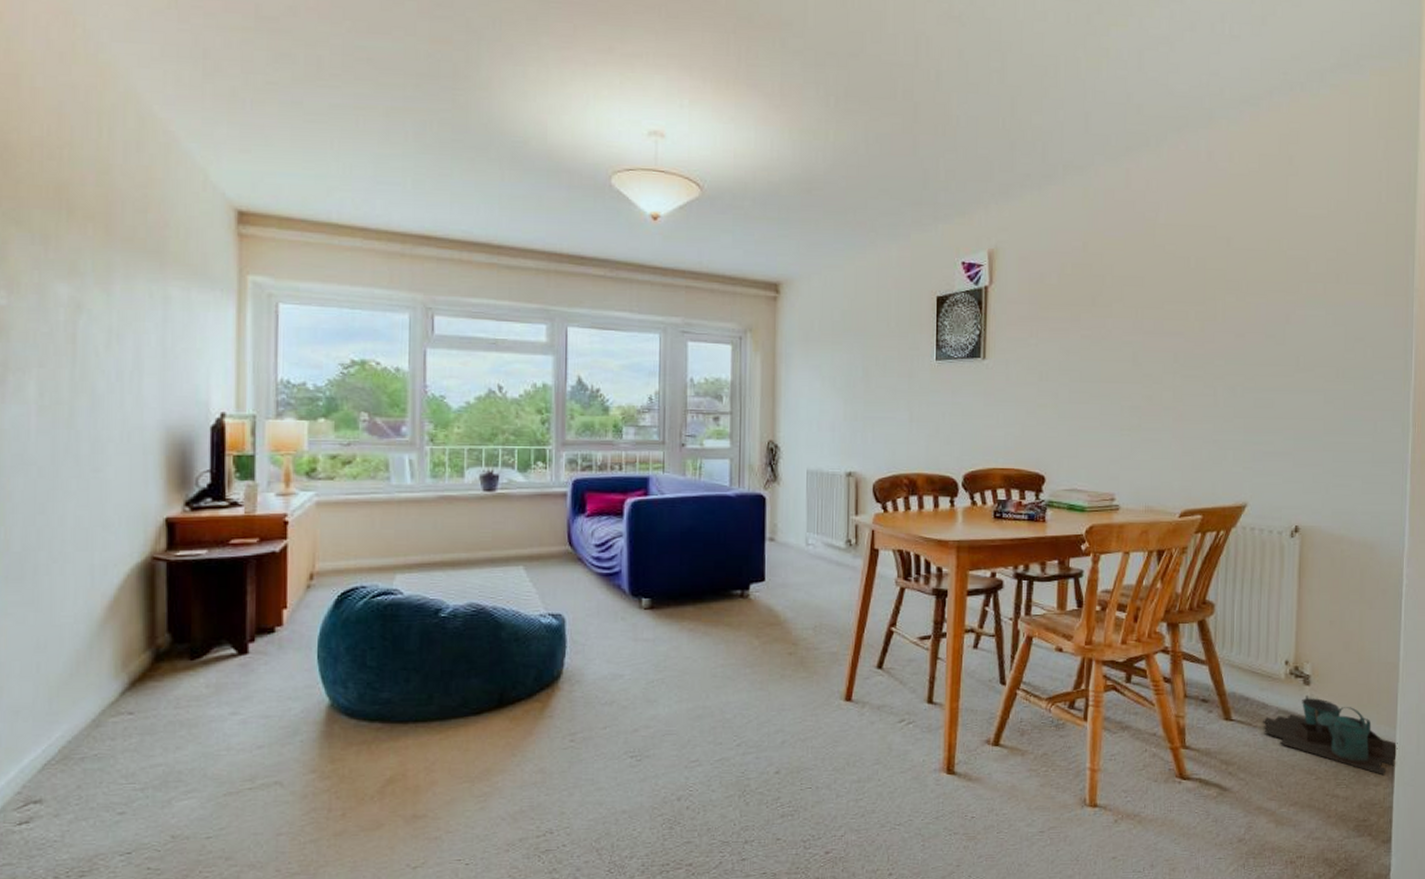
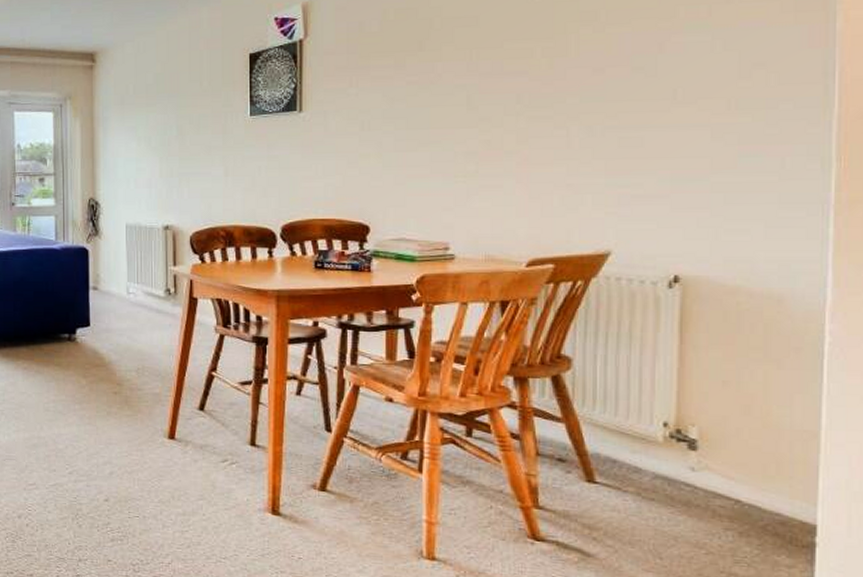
watering can: present [1263,696,1398,776] -> none [635,462,820,557]

